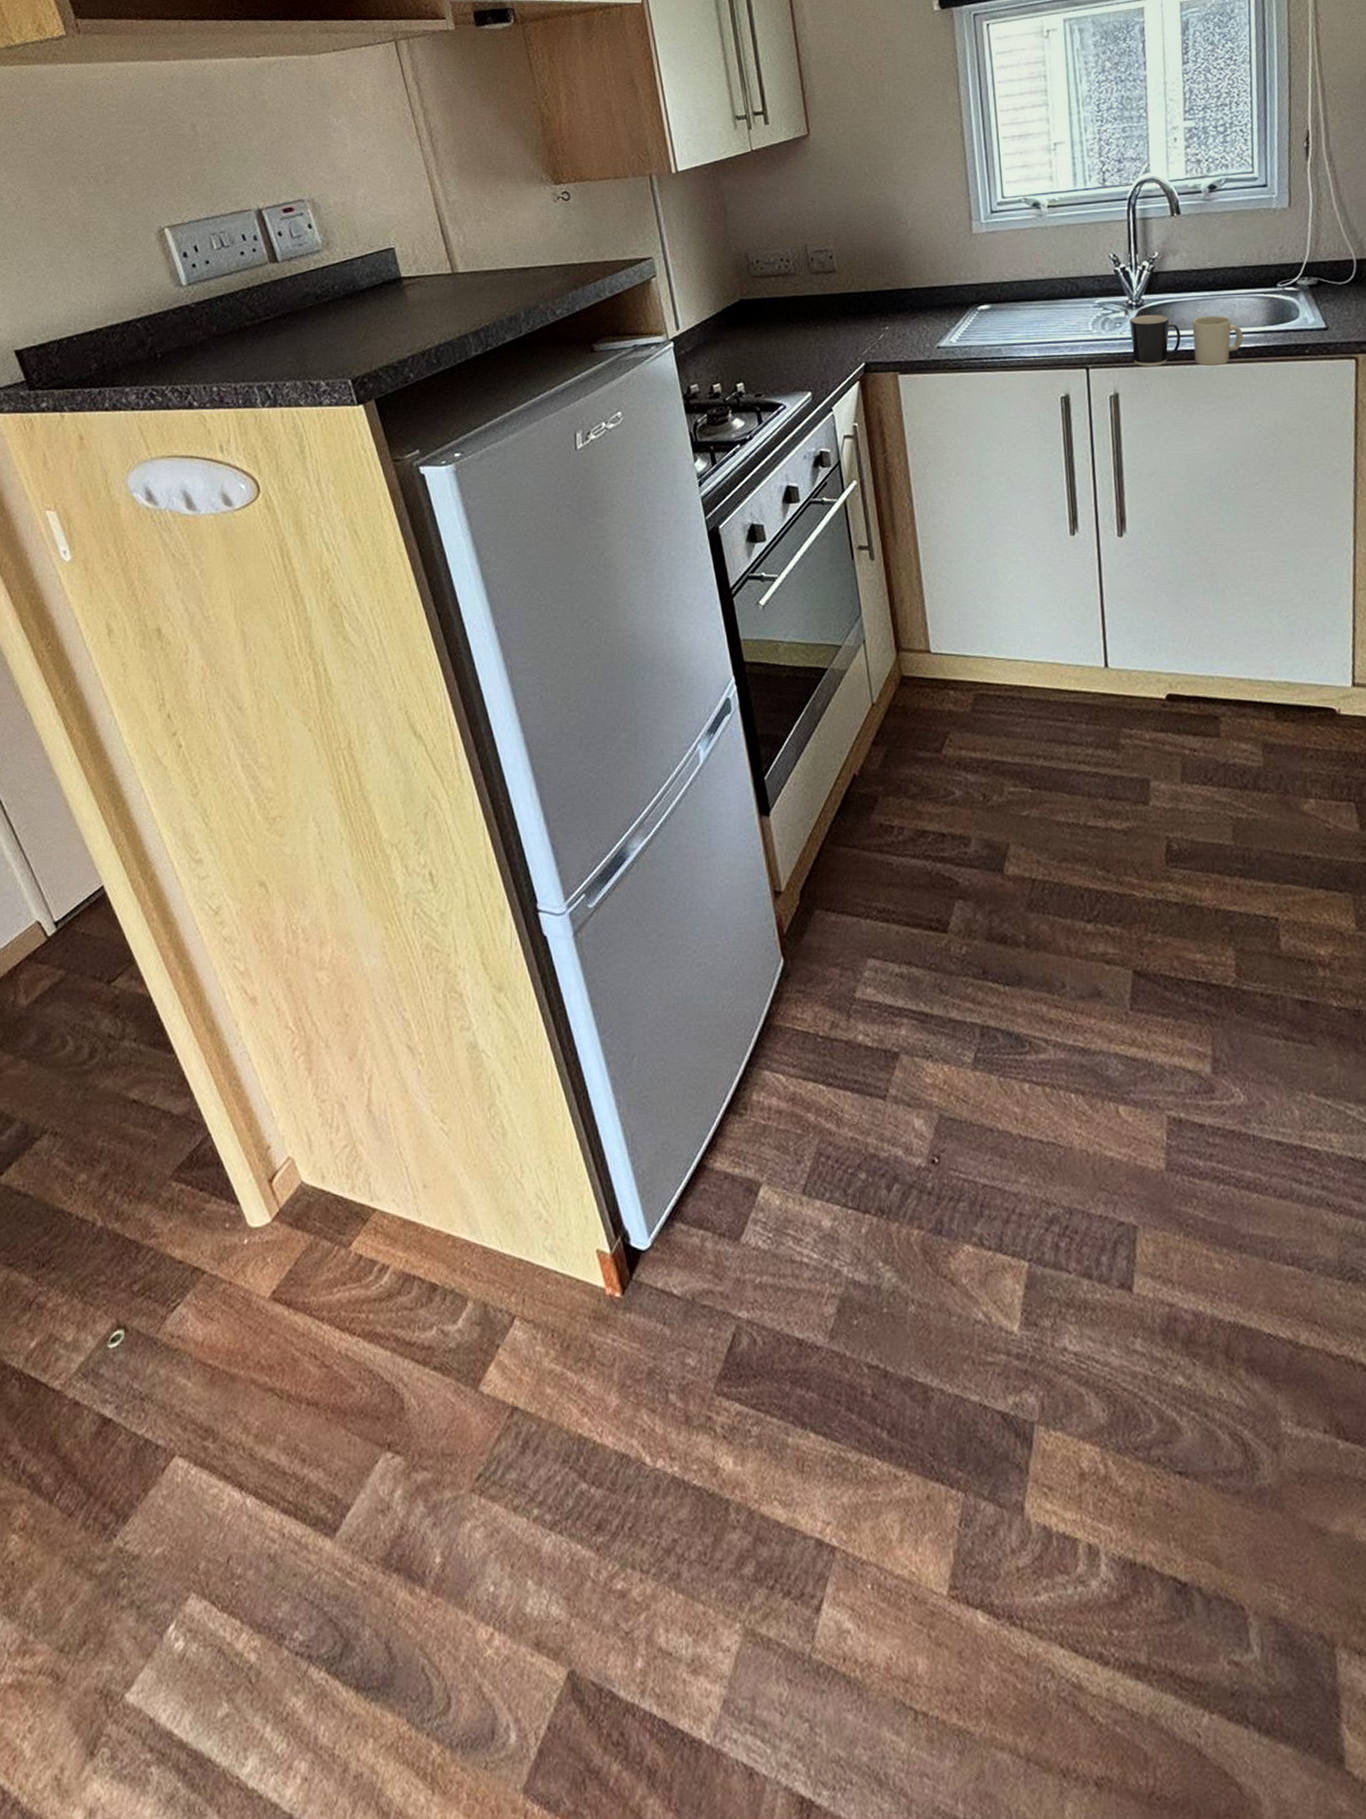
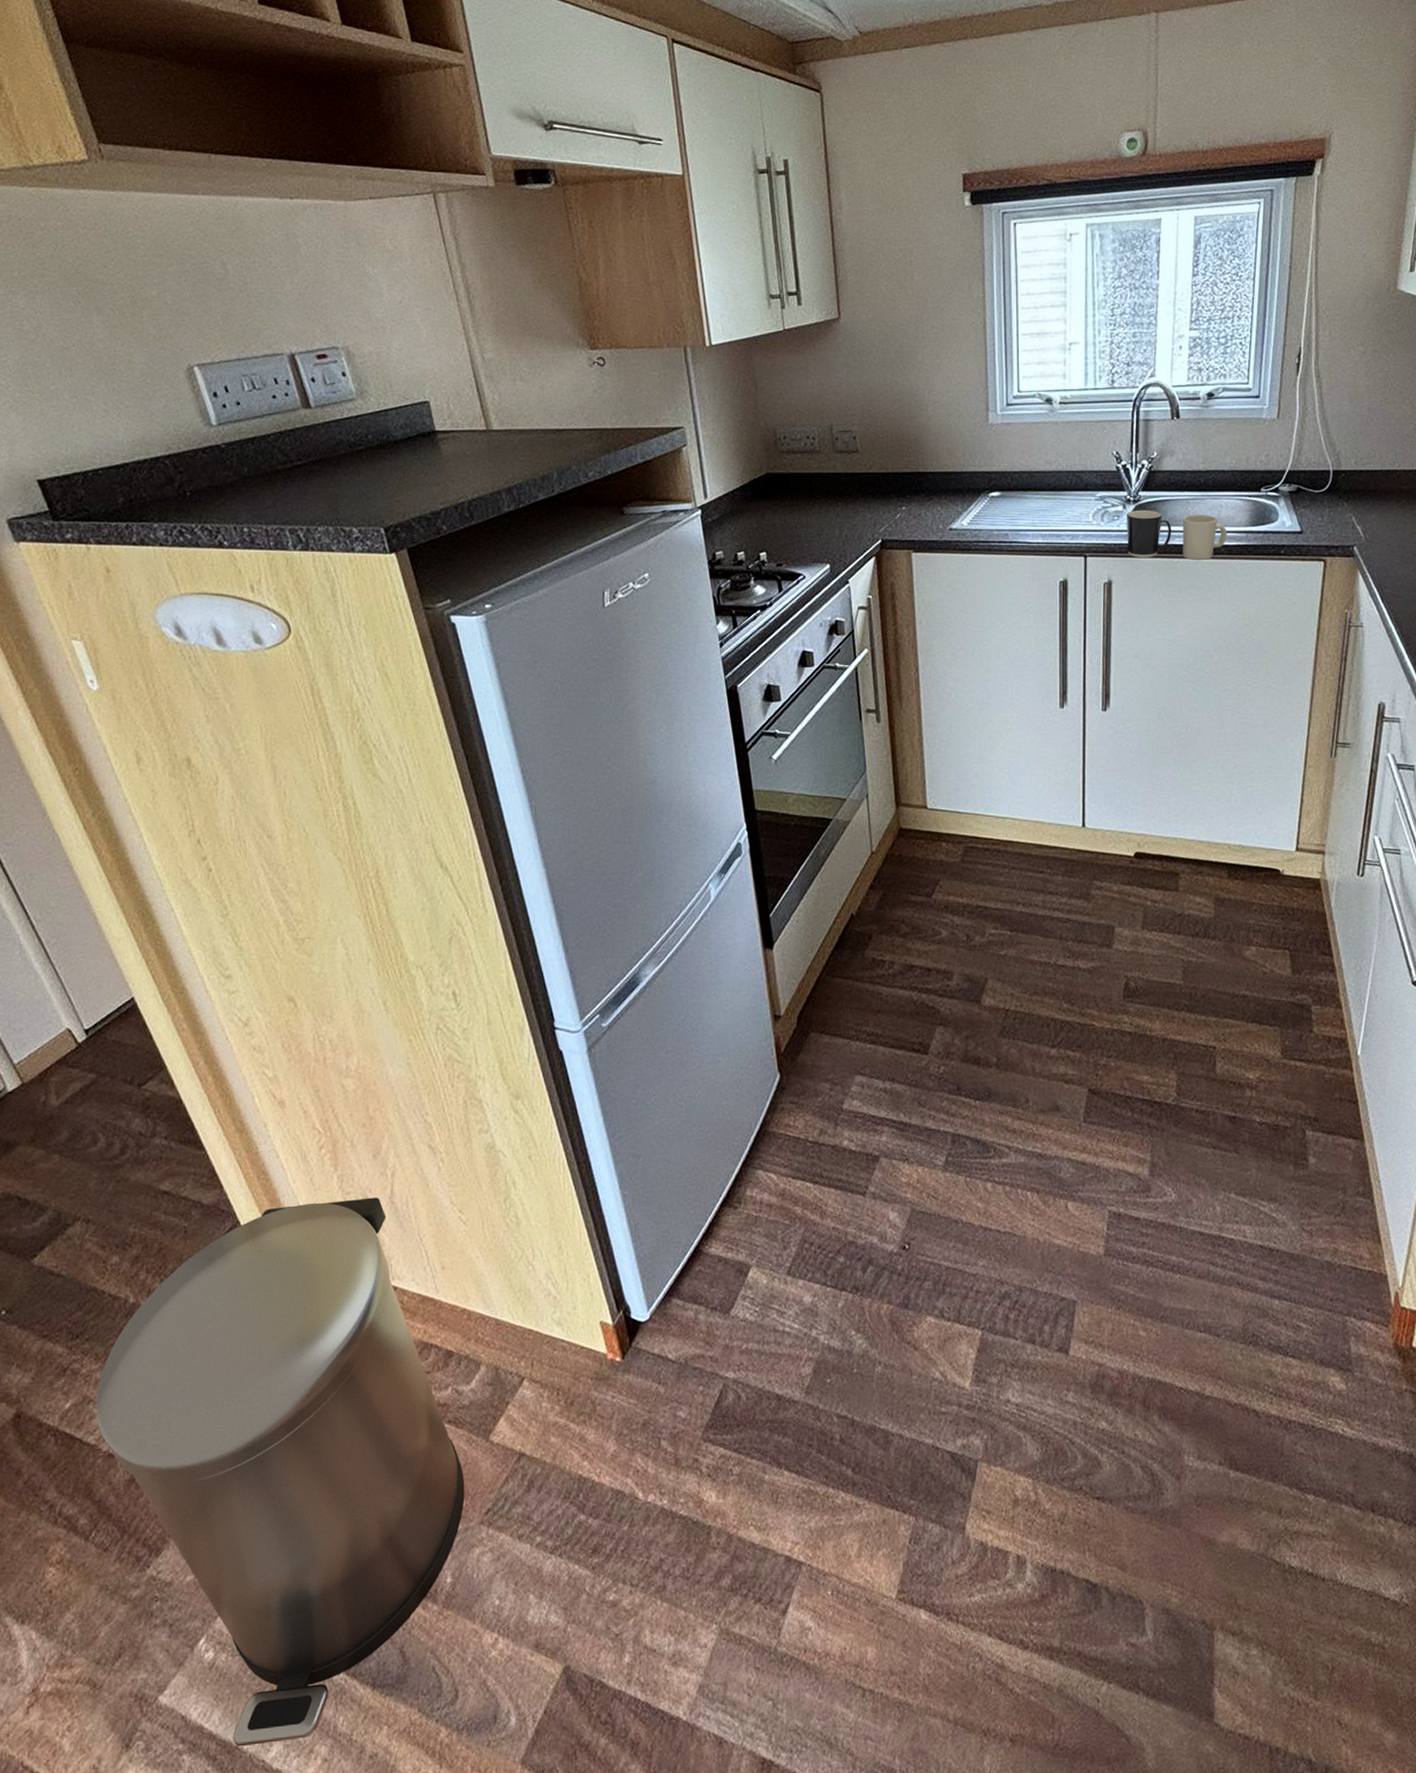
pedal bin: none [62,1105,454,1759] -> present [96,1197,465,1747]

